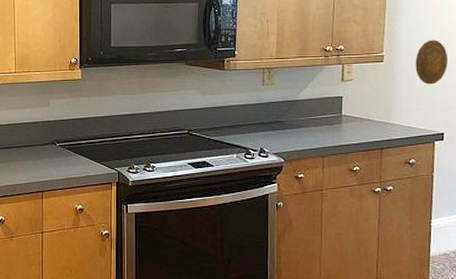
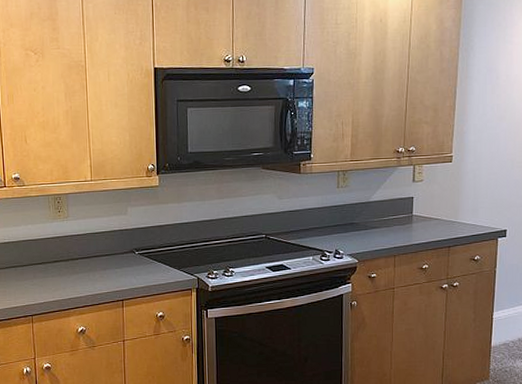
decorative plate: present [415,40,448,85] -> none [481,139,511,184]

